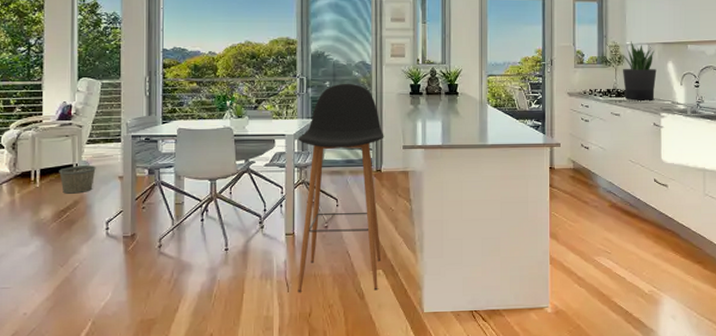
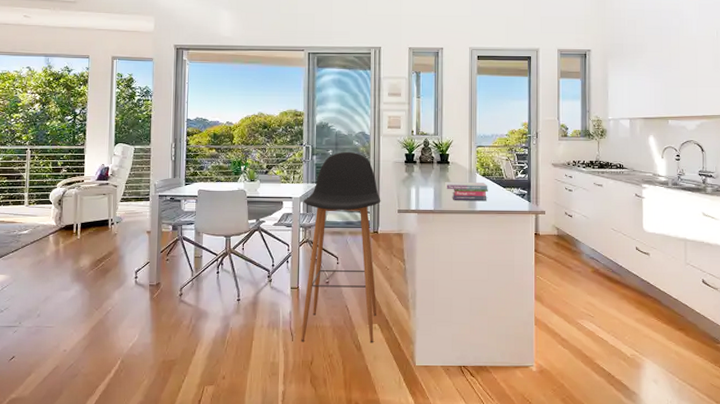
basket: present [59,166,96,194] -> none [97,221,128,246]
books: none [454,113,500,134] -> present [445,181,488,200]
planter: present [622,41,657,102] -> none [604,116,638,173]

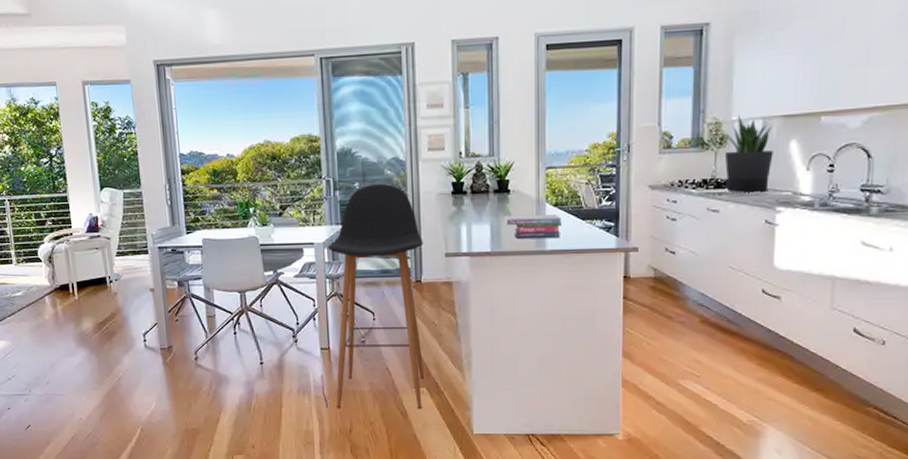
planter: none [604,116,638,173] -> present [724,116,774,194]

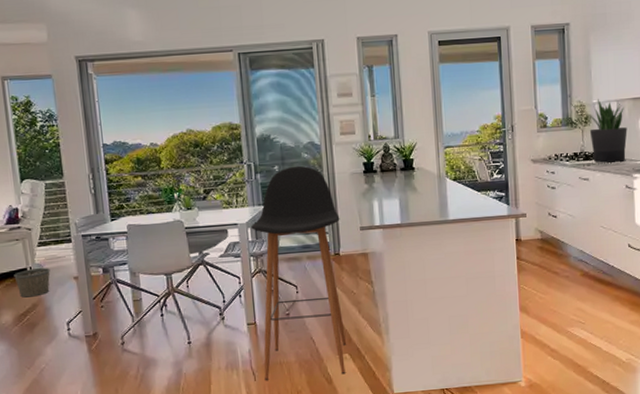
basket: none [94,278,128,306] -> present [14,268,50,298]
books: present [505,214,562,238] -> none [411,187,461,211]

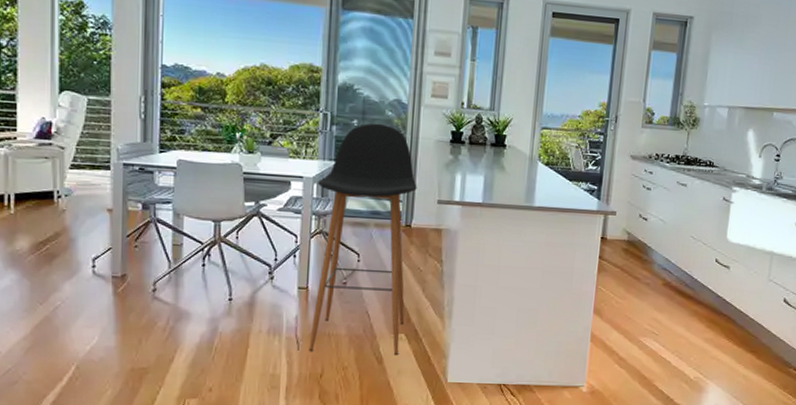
basket: present [14,268,50,298] -> none [37,193,81,225]
planter: present [589,99,627,164] -> none [694,102,735,173]

